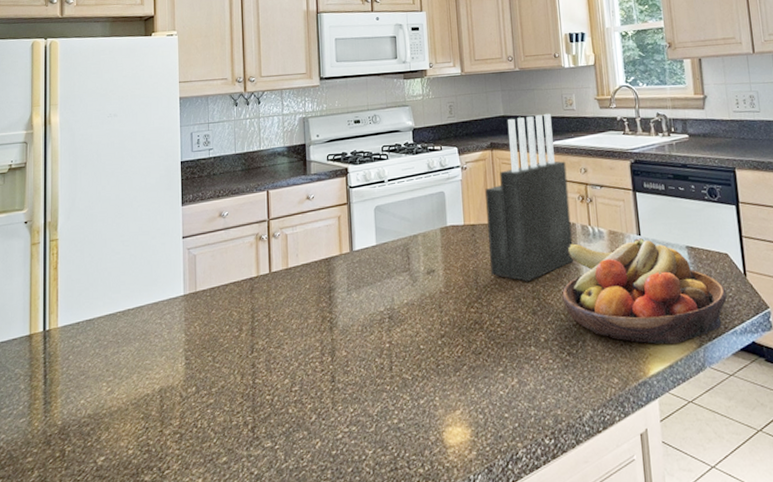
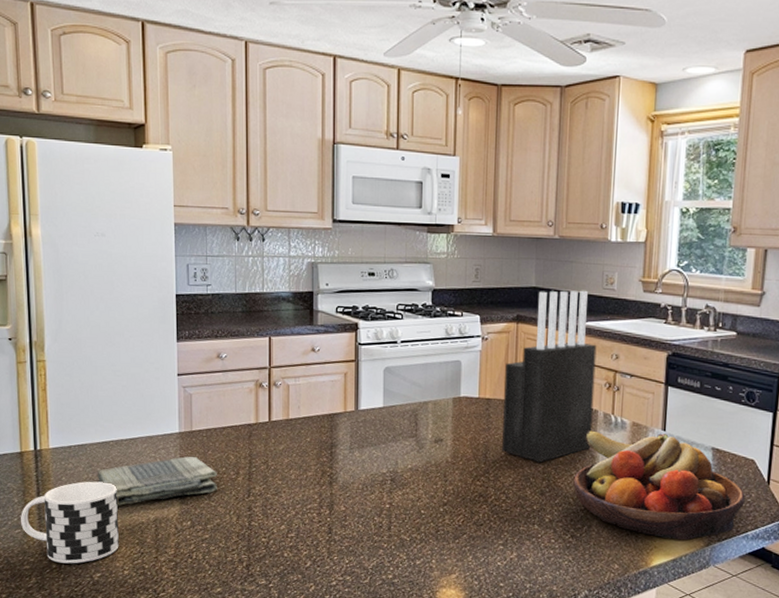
cup: none [26,355,124,451] -> present [21,481,119,564]
dish towel: none [103,318,221,379] -> present [97,456,217,506]

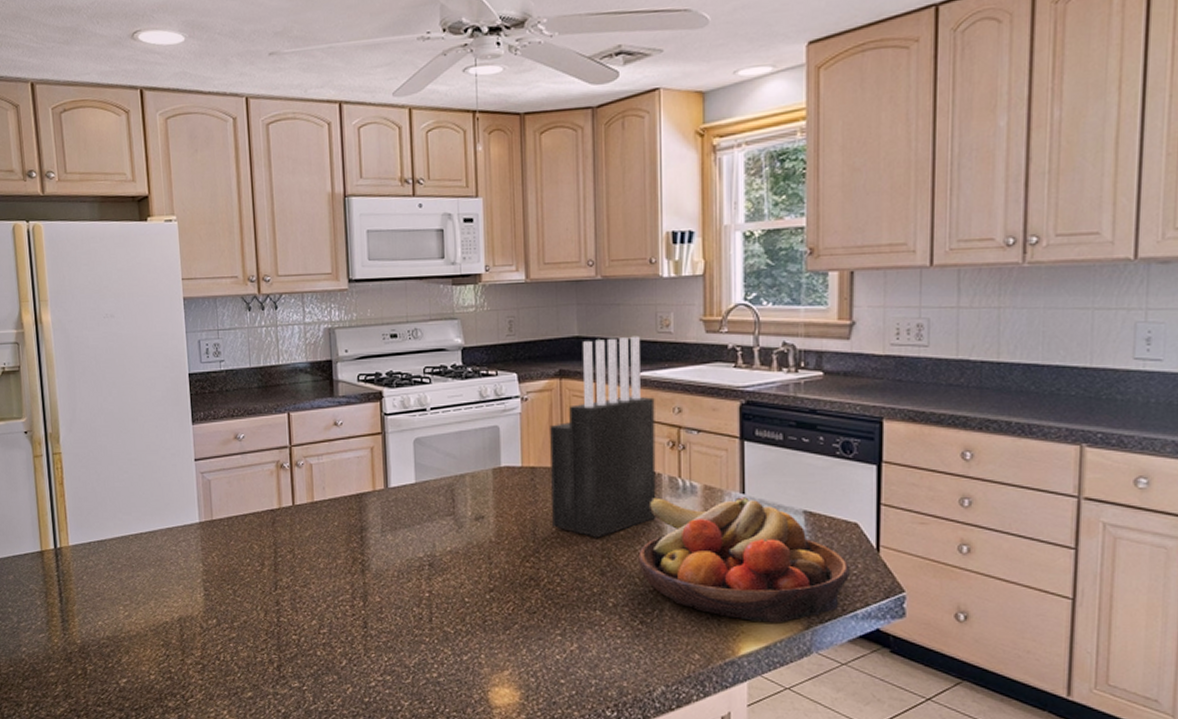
cup: present [21,481,119,564] -> none [44,579,144,669]
dish towel: present [97,456,217,506] -> none [118,548,242,604]

